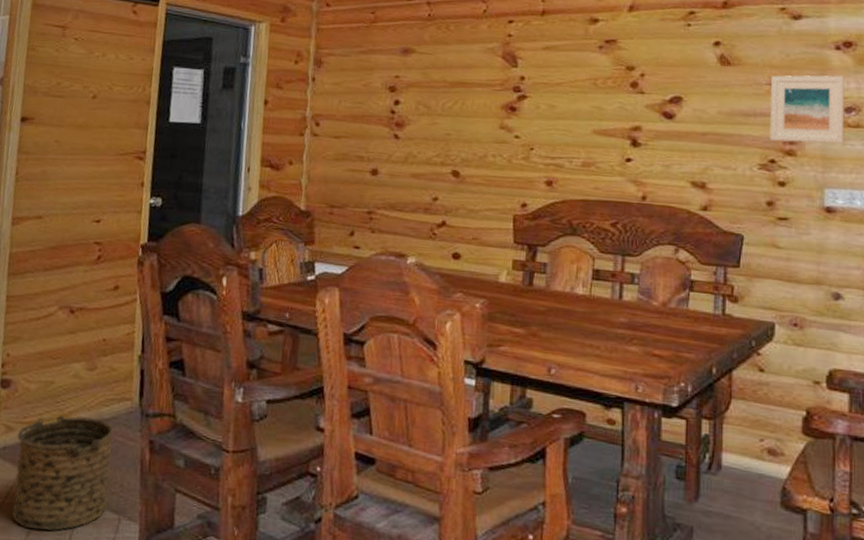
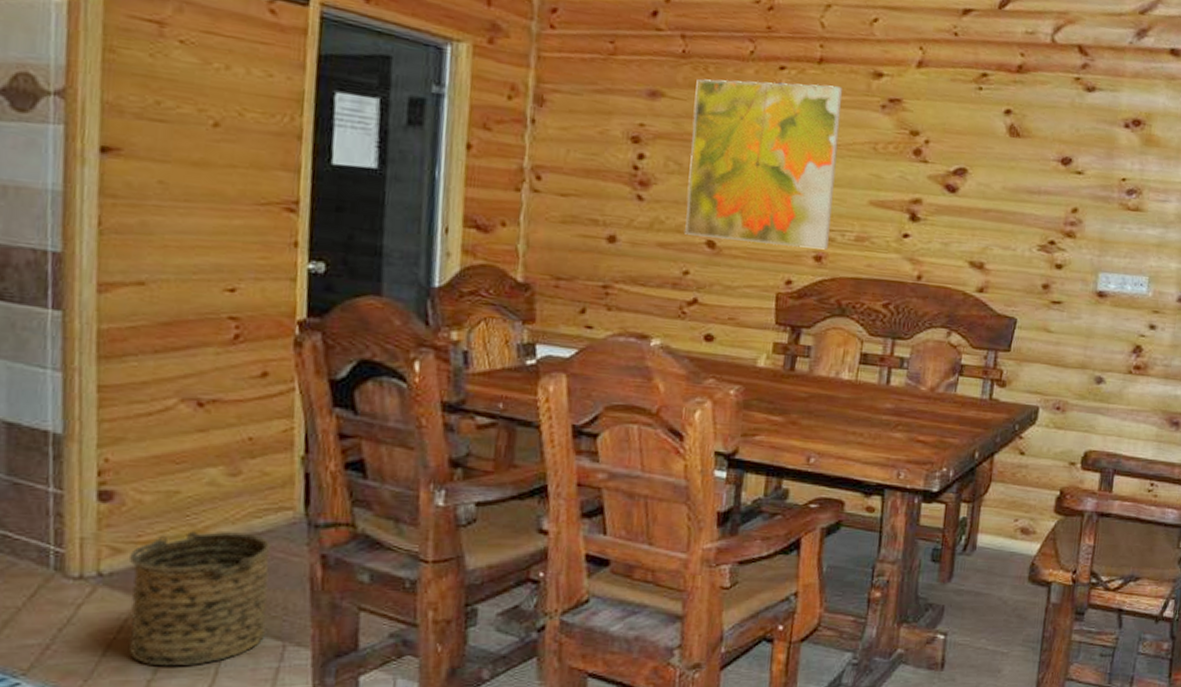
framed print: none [434,33,564,175] -> present [685,79,842,250]
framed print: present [769,75,845,144] -> none [1051,151,1130,228]

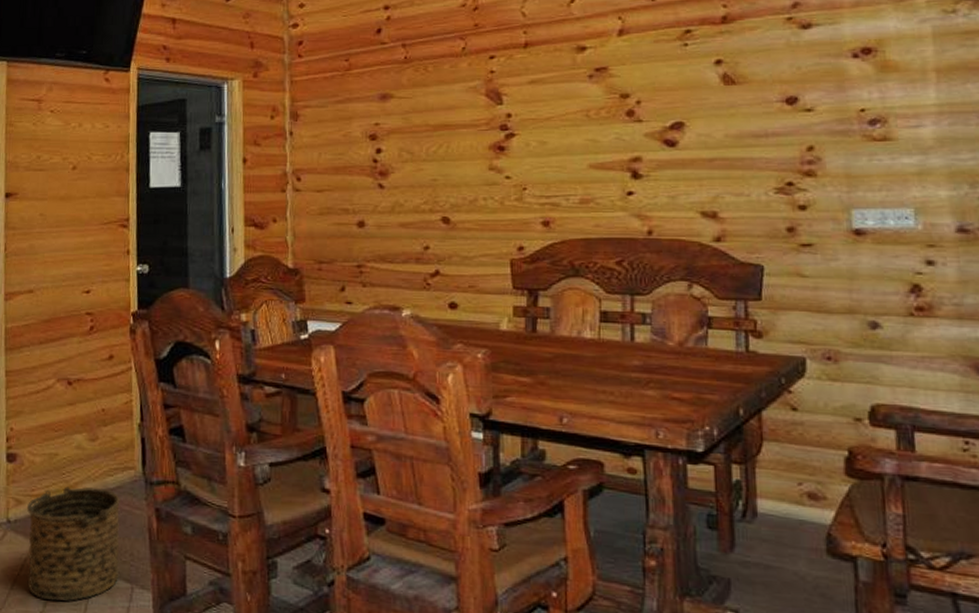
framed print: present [685,79,842,250] -> none [419,65,555,215]

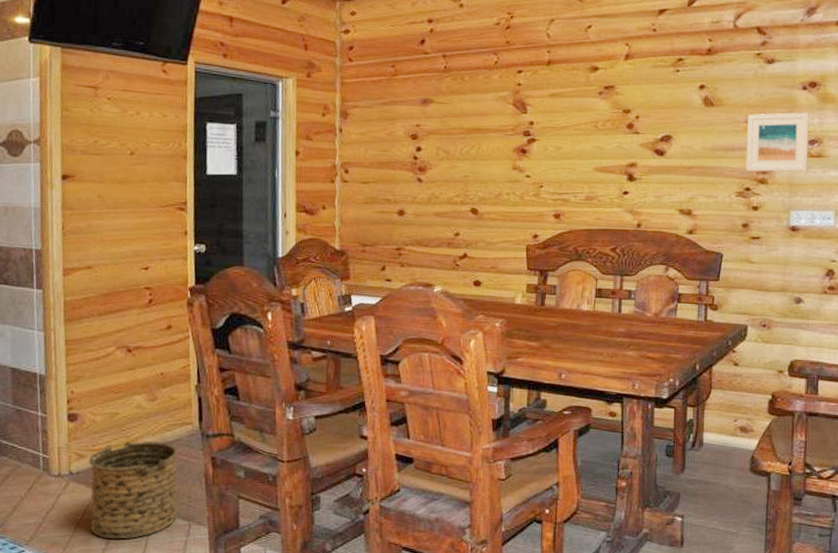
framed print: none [782,85,871,161] -> present [745,112,809,172]

